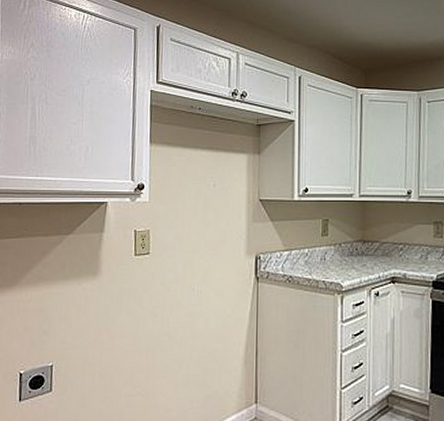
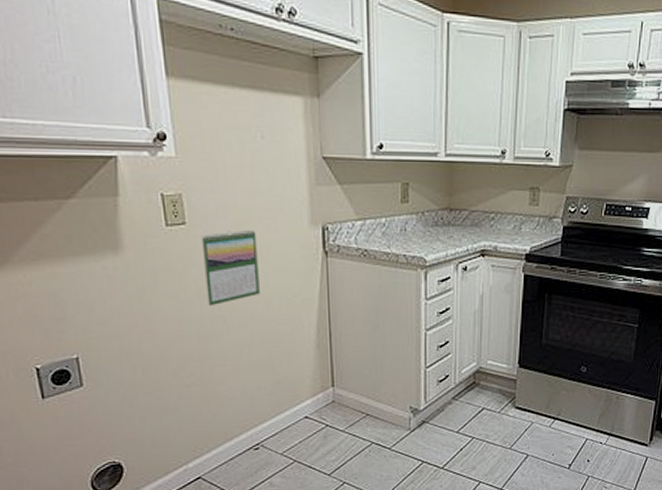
calendar: none [158,259,203,324] -> present [201,230,260,307]

